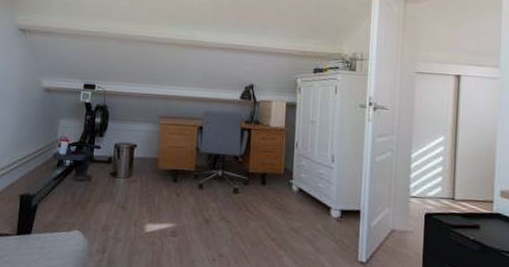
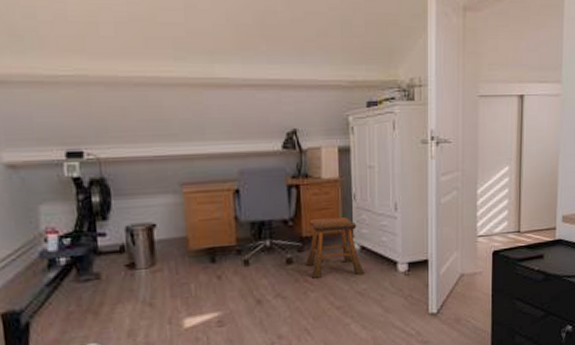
stool: none [248,158,301,214] -> present [305,217,365,279]

